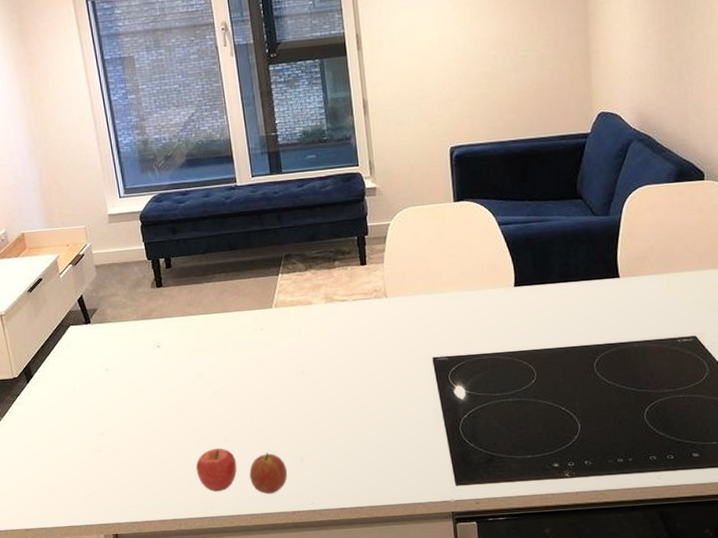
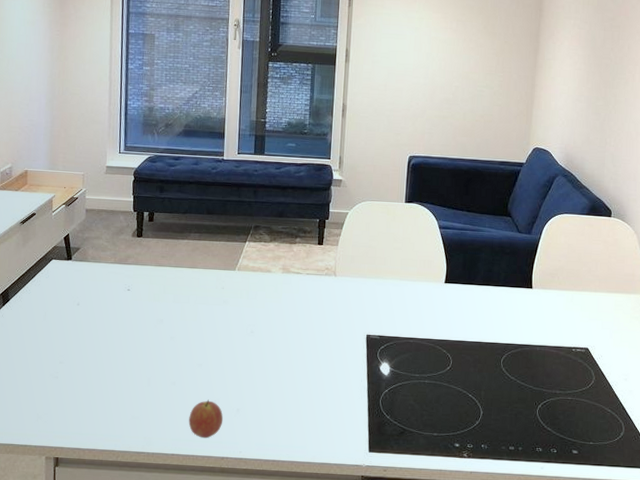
fruit: present [196,448,237,491] -> none [141,390,180,429]

